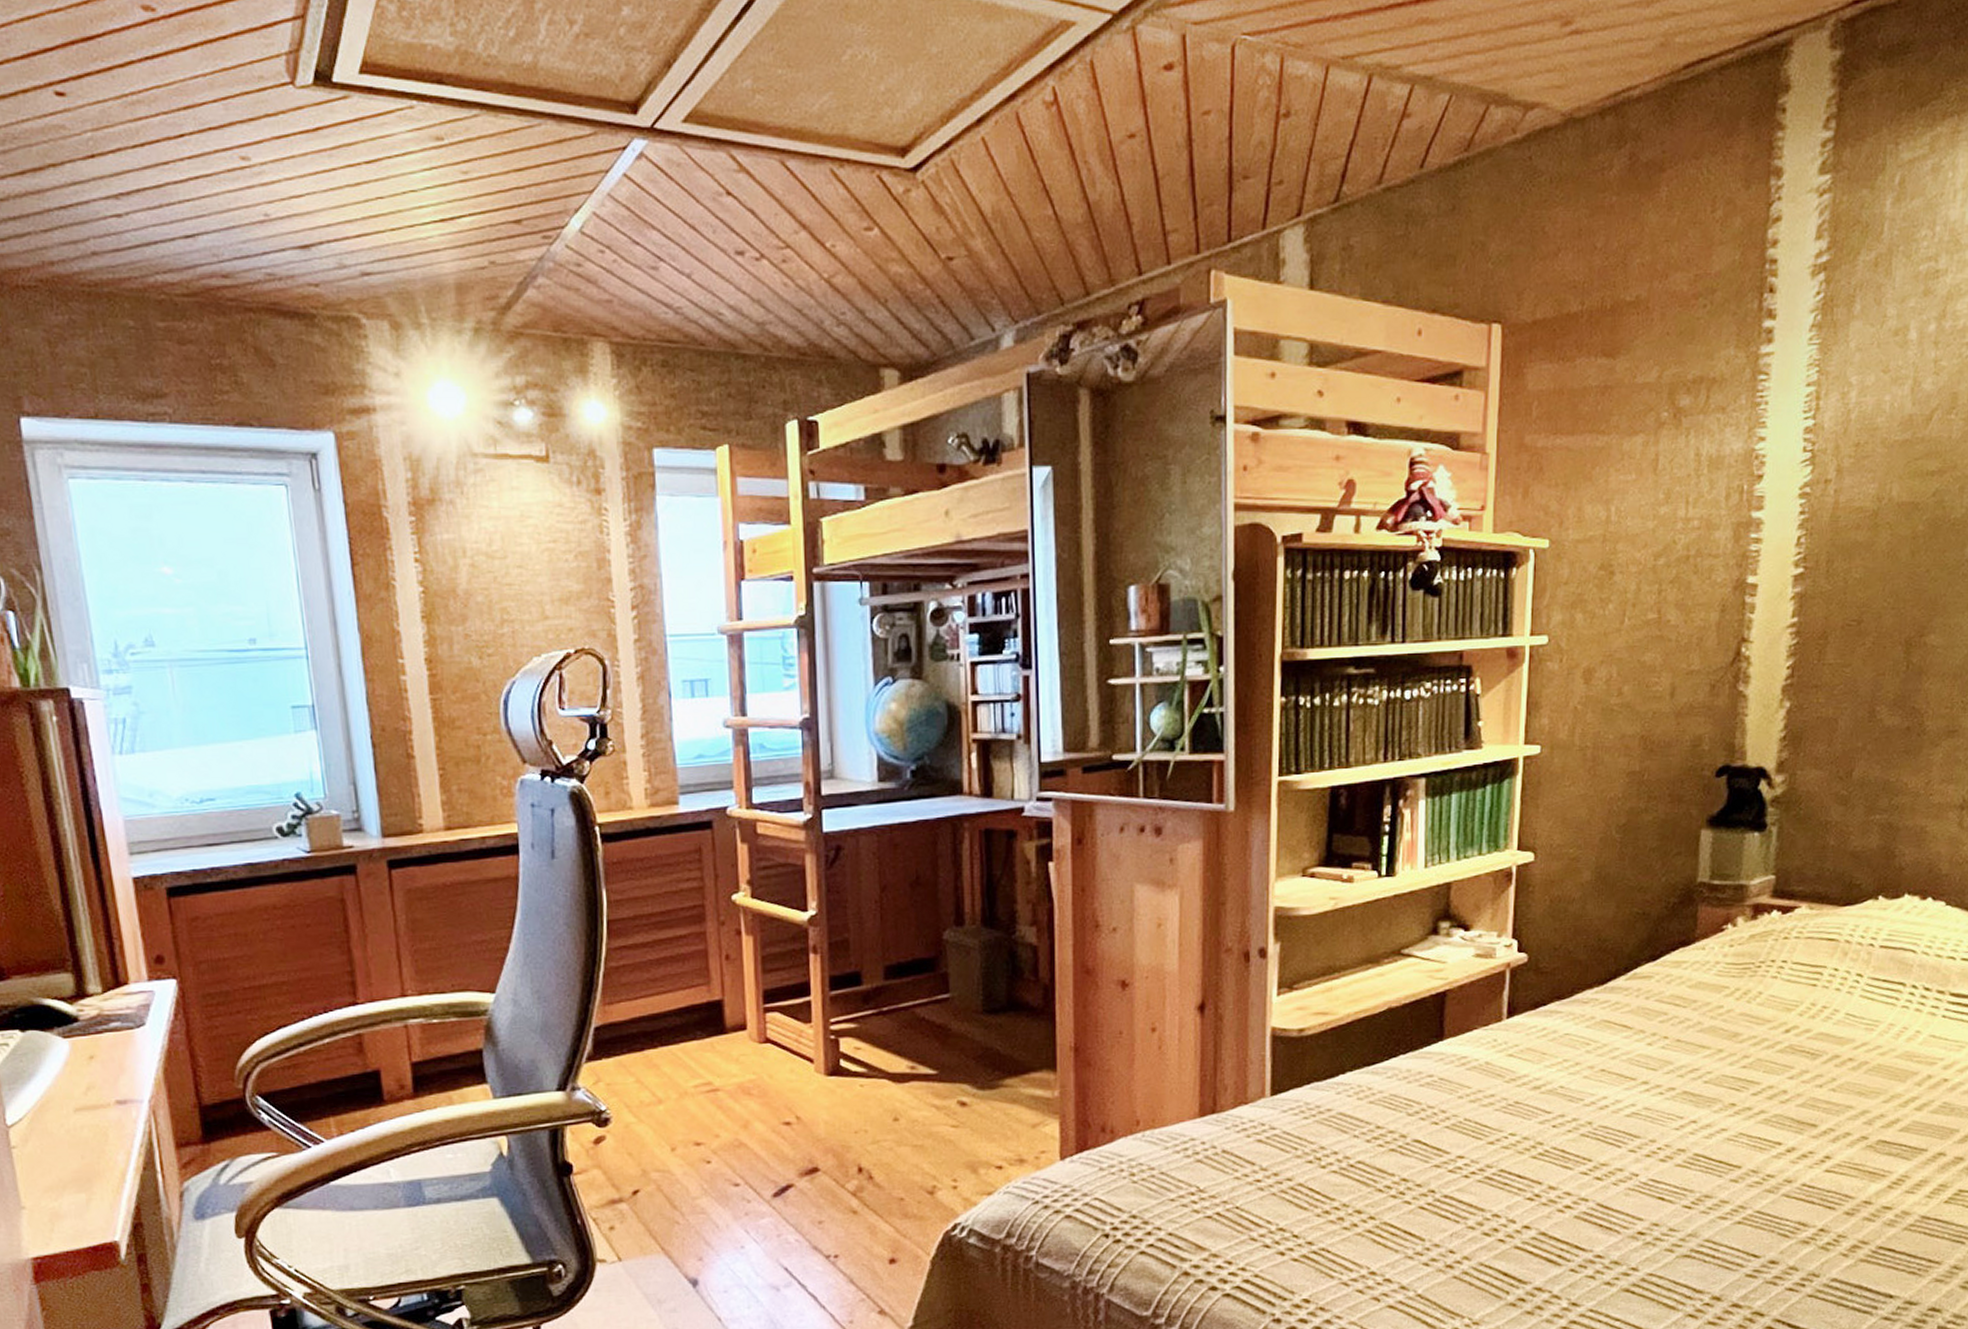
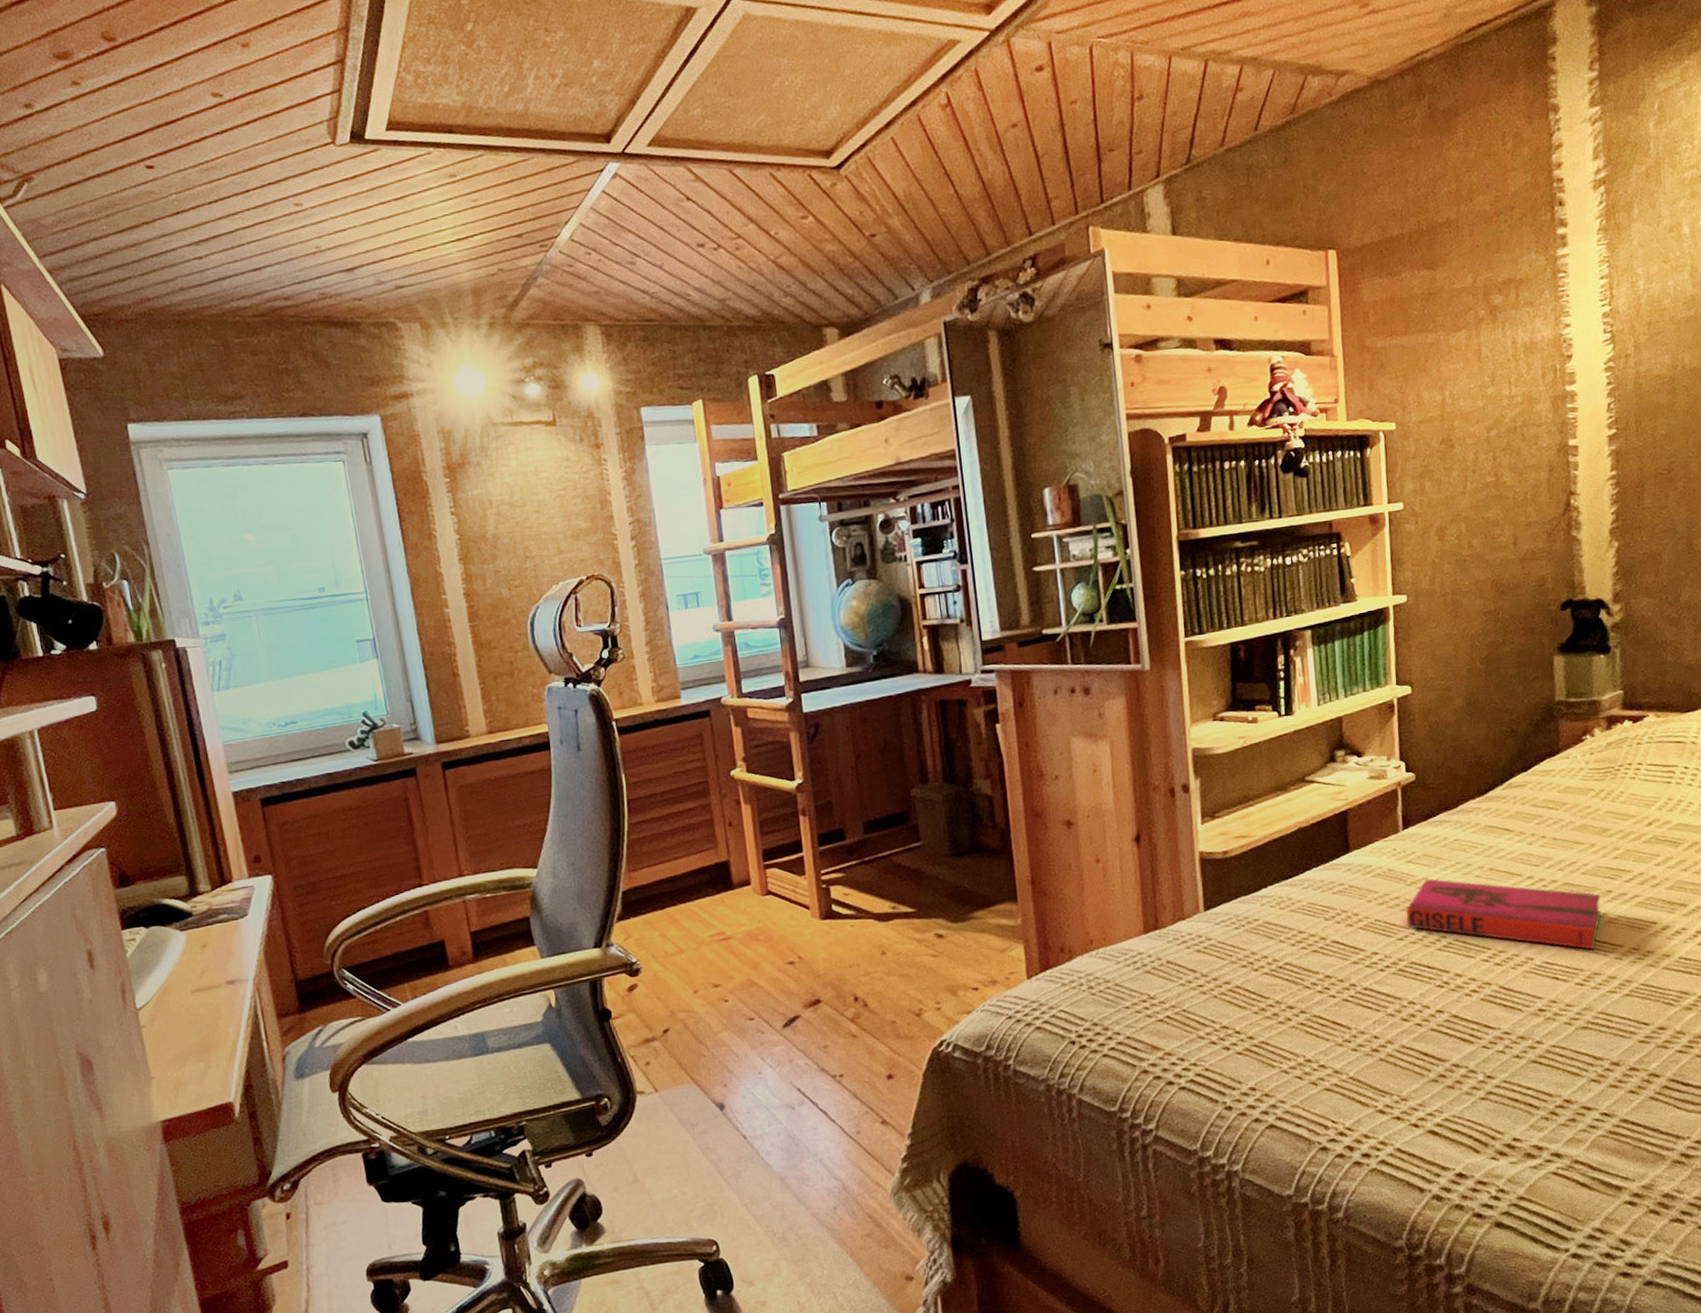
hardback book: none [1500,1076,1722,1169] -> present [1406,879,1601,950]

